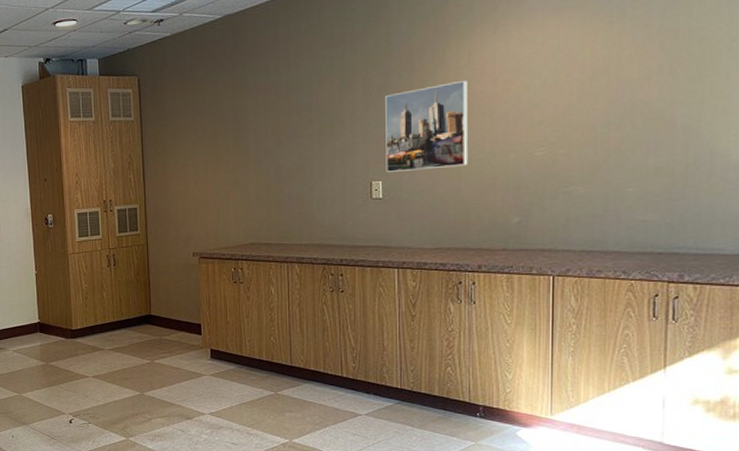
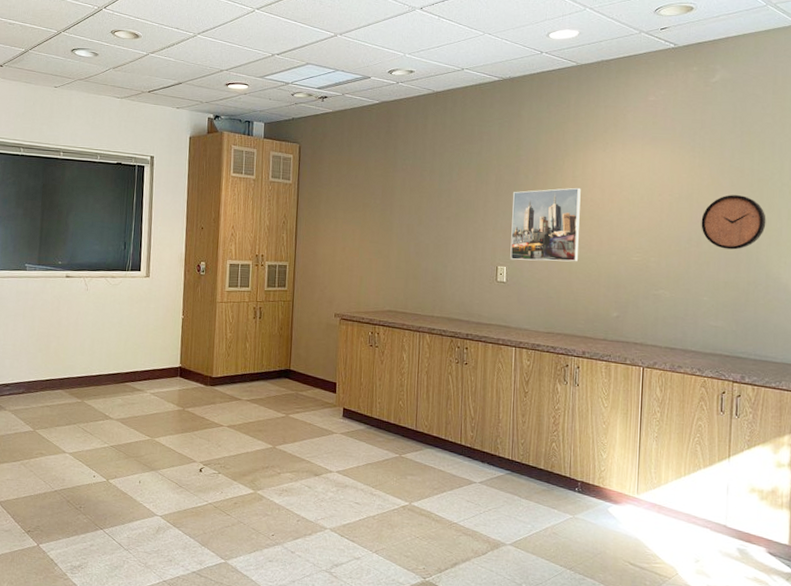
clock: none [622,61,710,129] -> present [701,195,766,250]

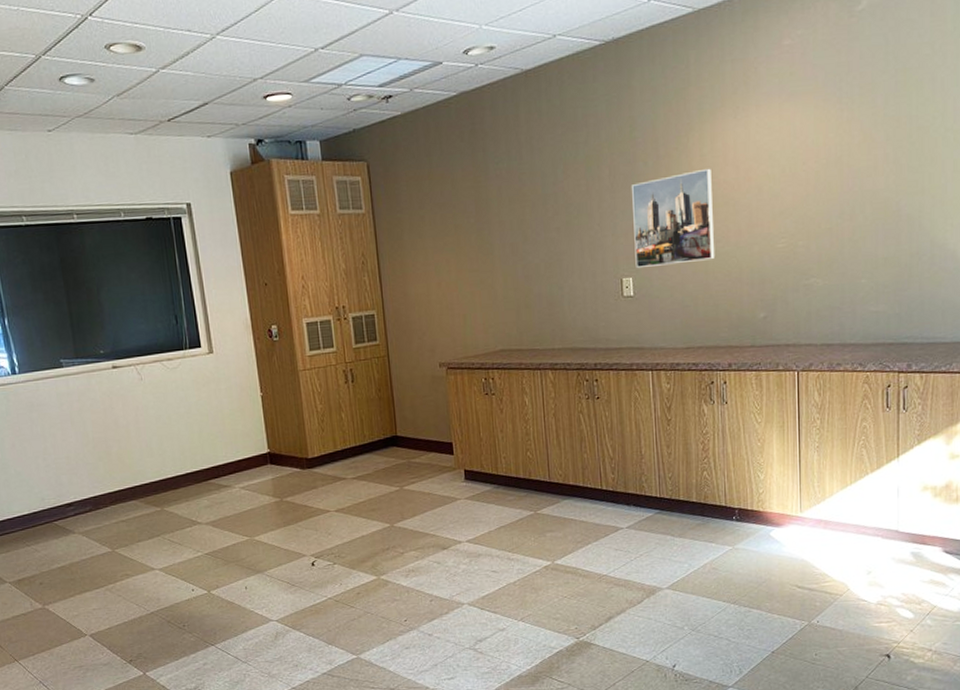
clock: present [701,195,766,250] -> none [854,150,929,219]

